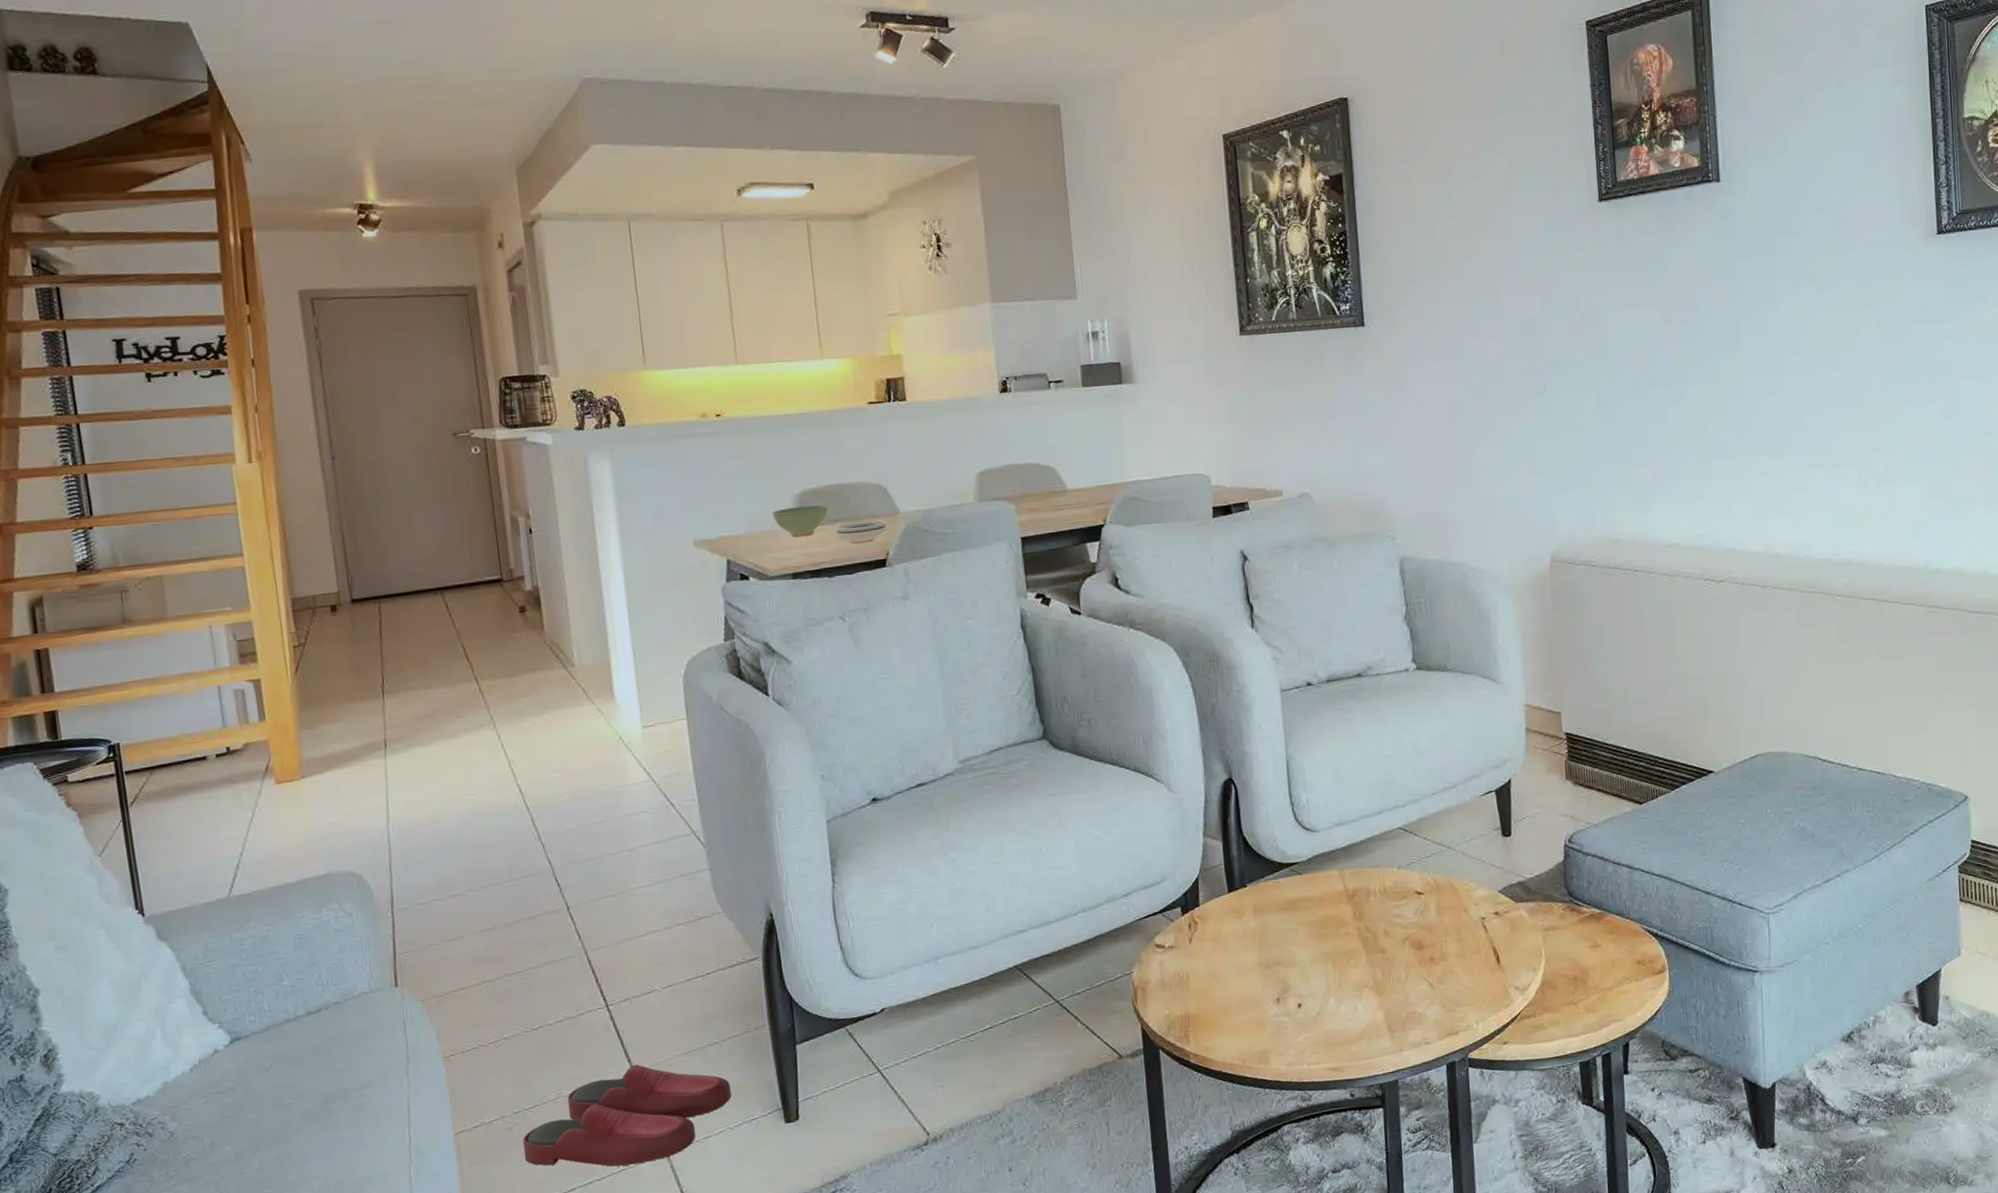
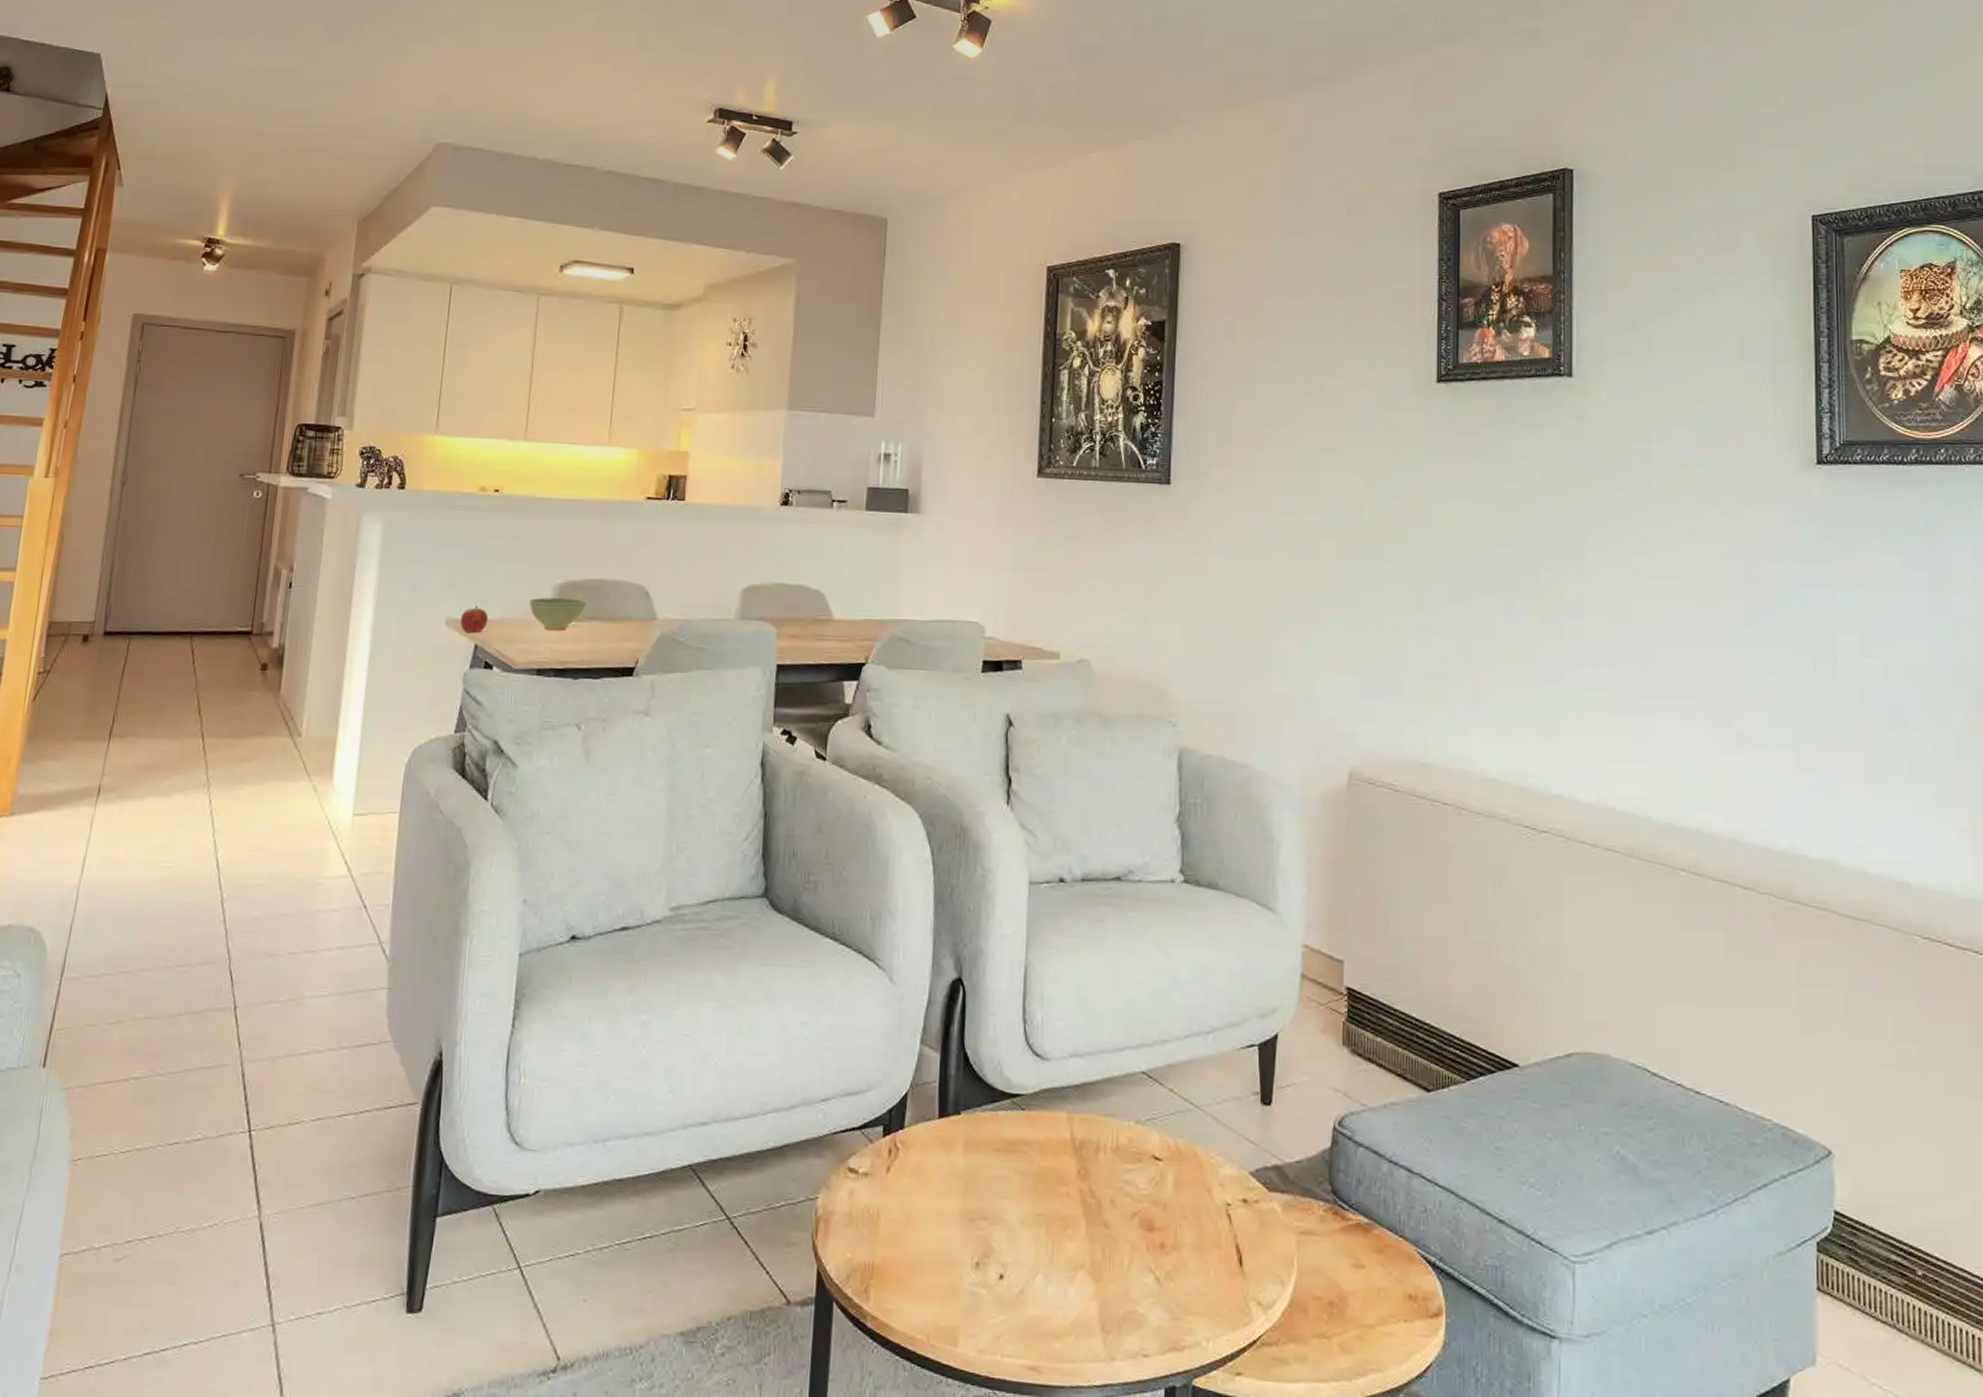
slippers: present [522,1064,731,1167] -> none [124,1207,357,1332]
fruit: none [707,525,736,551] -> present [460,606,489,633]
bowl: present [835,519,887,544] -> none [589,622,642,647]

